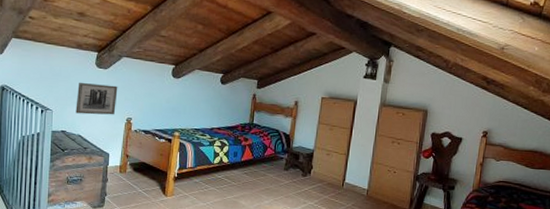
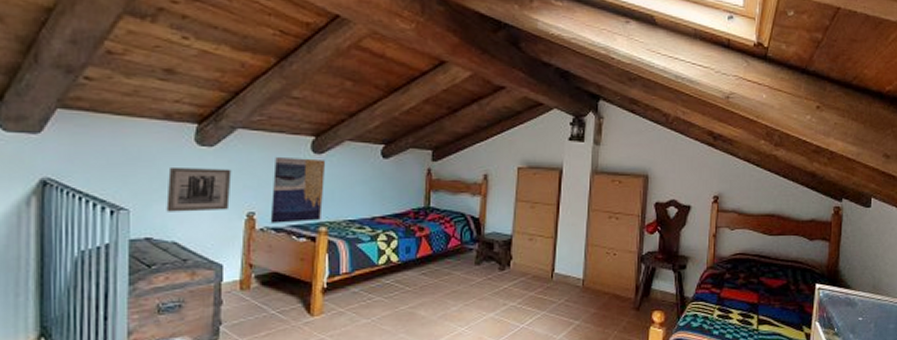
wall art: none [141,79,182,128] -> present [270,158,326,223]

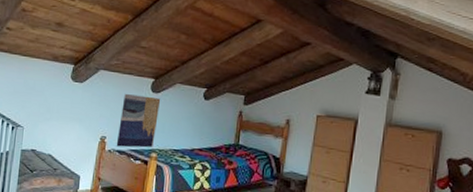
wall art: present [166,166,232,212] -> none [47,96,93,133]

